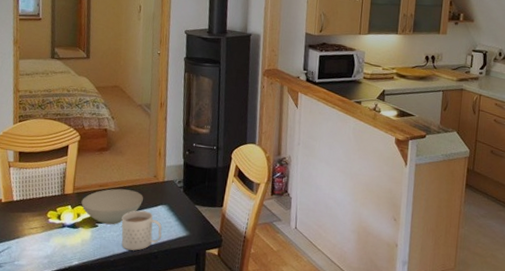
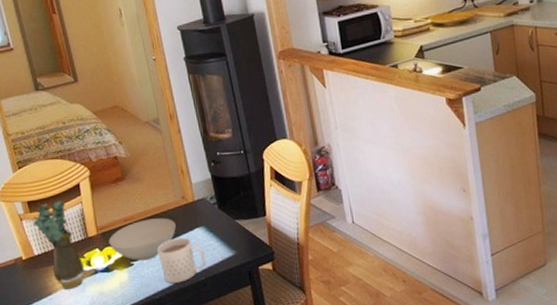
vase: none [19,154,55,237] -> present [33,198,85,289]

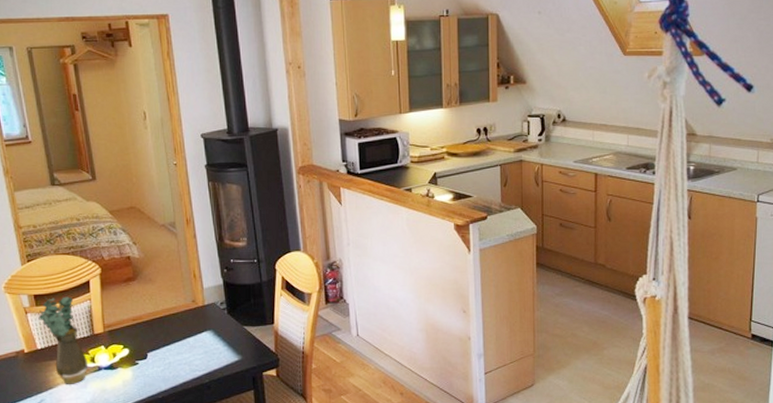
bowl: present [109,218,176,261] -> none [115,320,184,360]
mug: present [157,237,206,283] -> none [163,340,211,384]

